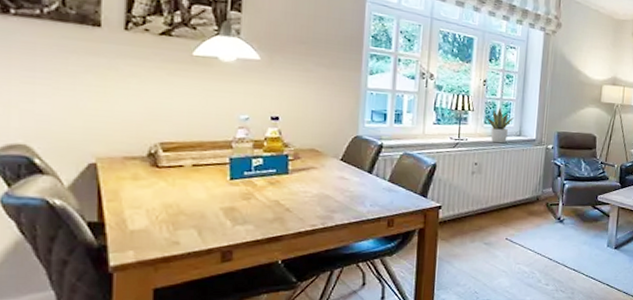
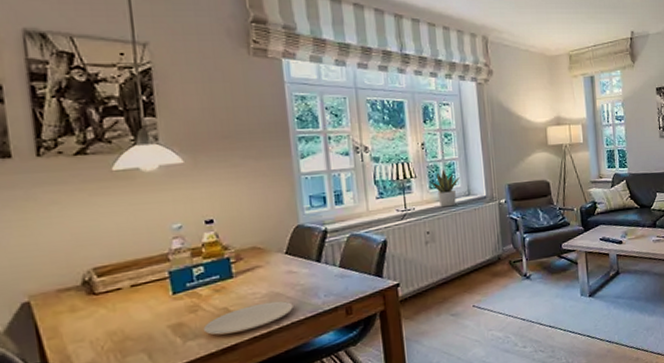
plate: none [252,202,340,225] -> present [203,301,293,336]

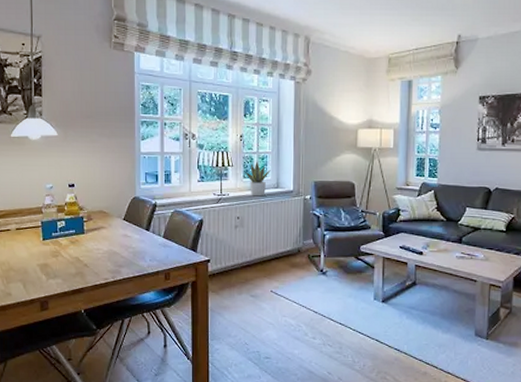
plate: present [203,301,293,336] -> none [60,258,125,279]

